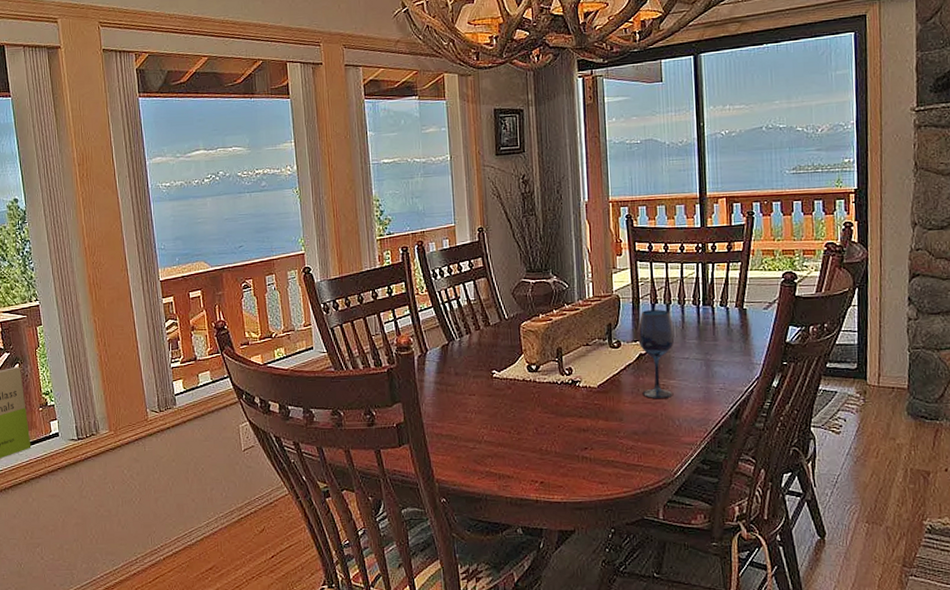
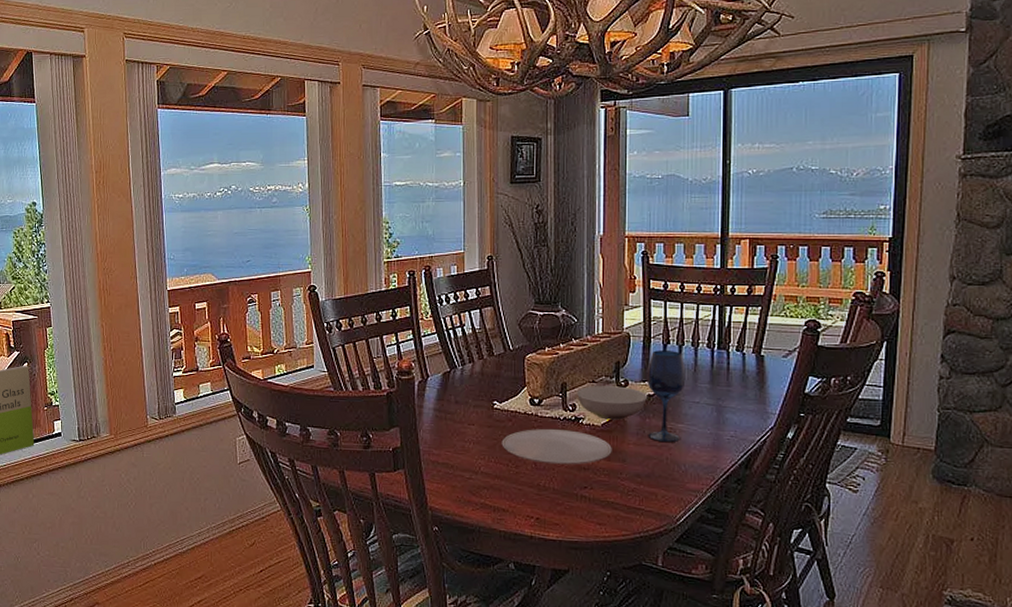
plate: none [502,393,609,429] -> present [501,428,612,465]
bowl: none [571,347,640,381] -> present [576,386,648,420]

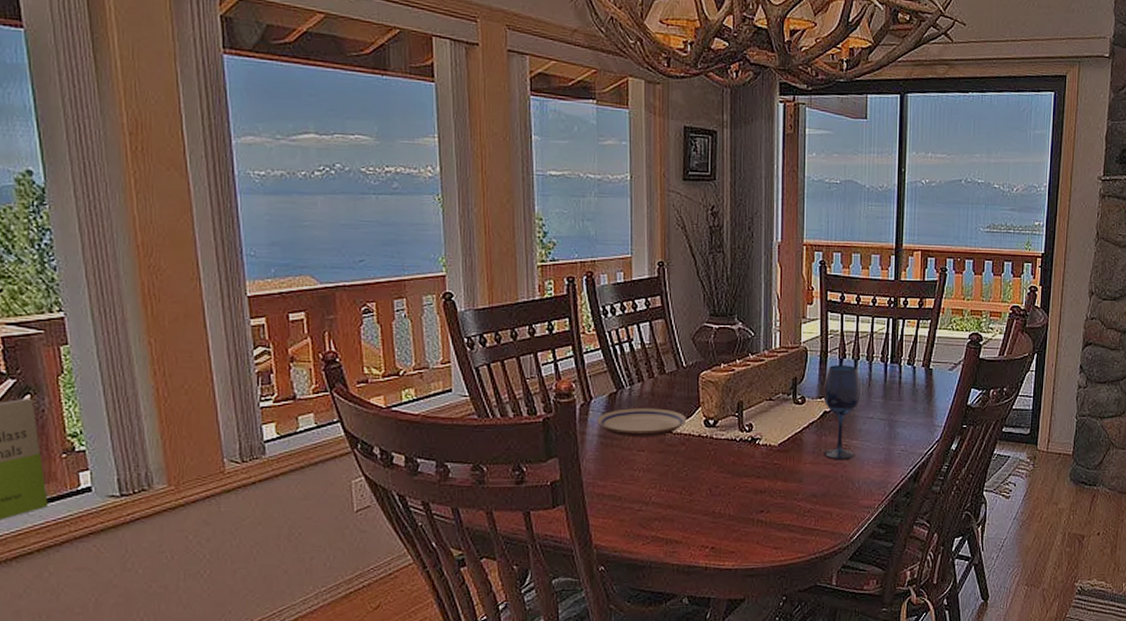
plate: none [432,386,514,413] -> present [597,408,687,438]
plate: present [501,428,612,465] -> none [674,451,789,489]
bowl: present [576,386,648,420] -> none [753,404,824,439]

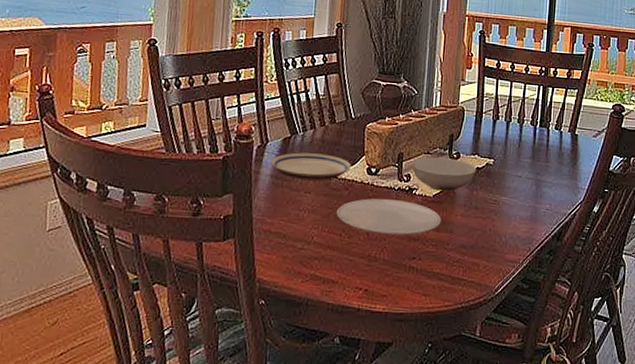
plate: none [674,451,789,489] -> present [336,198,441,236]
bowl: none [753,404,824,439] -> present [411,157,477,192]
wineglass: present [823,365,861,459] -> none [474,125,511,214]

